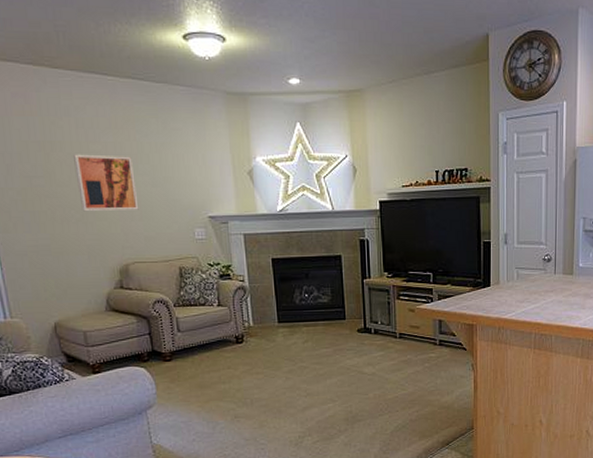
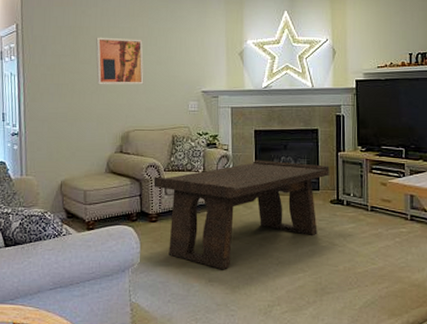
coffee table: none [163,290,355,406] -> present [154,160,330,270]

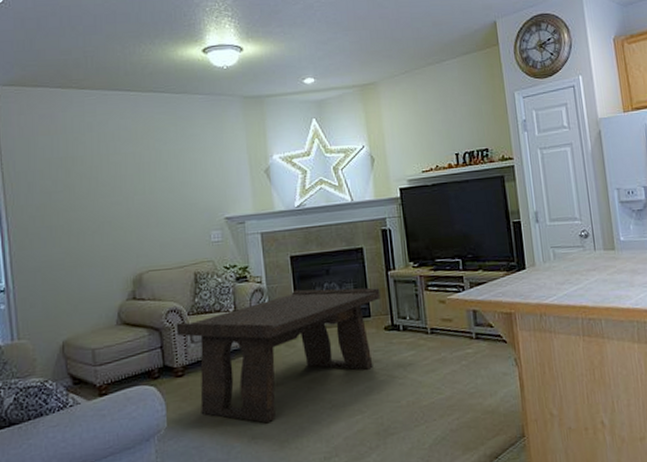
wall art: present [96,37,144,85] -> none [94,164,155,223]

